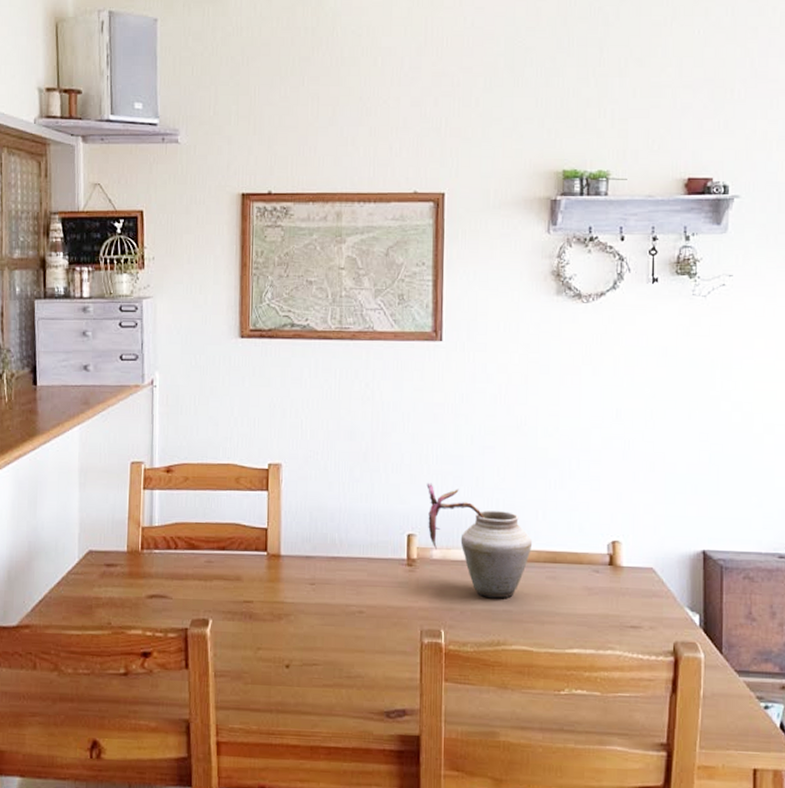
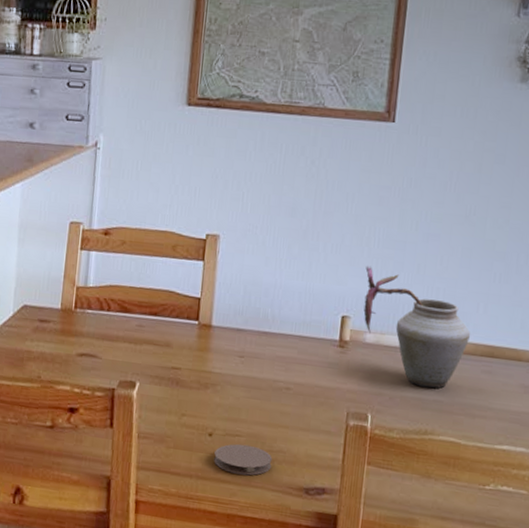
coaster: none [293,673,351,705] -> present [214,444,273,476]

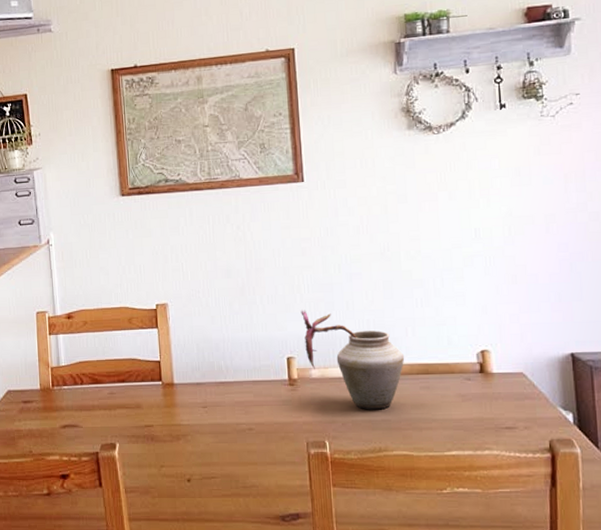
coaster: present [214,444,273,476] -> none [195,485,248,512]

